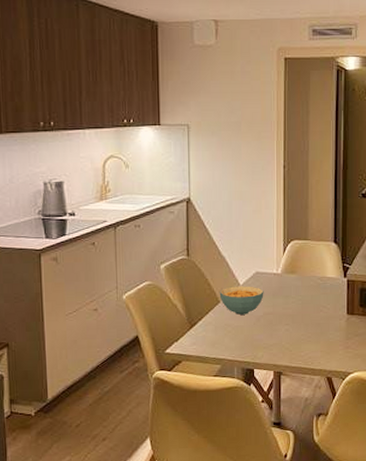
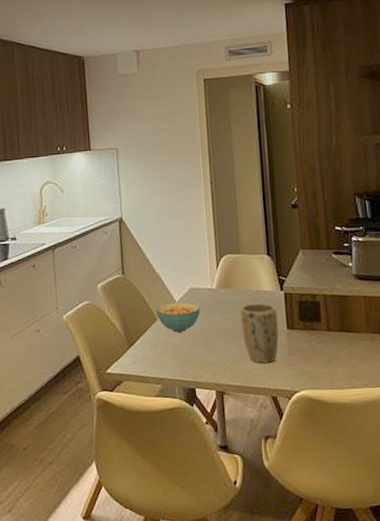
plant pot: none [304,289,338,346] -> present [240,303,279,363]

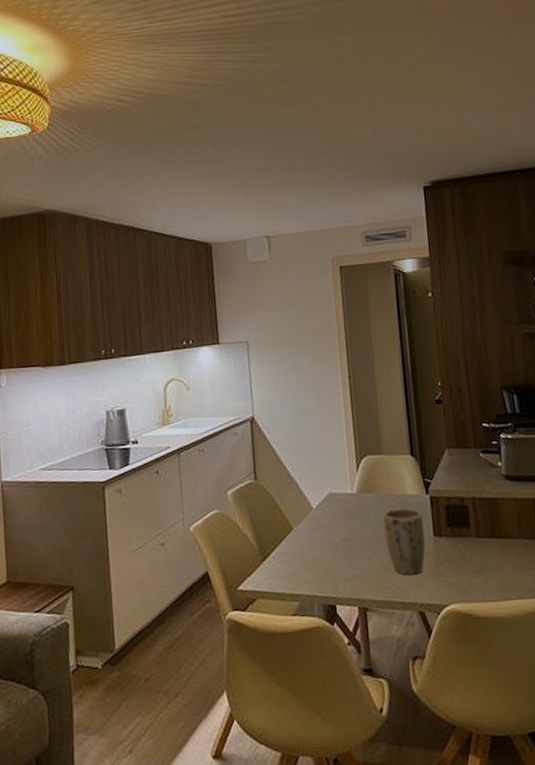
cereal bowl: present [155,302,201,332] -> none [291,509,340,543]

